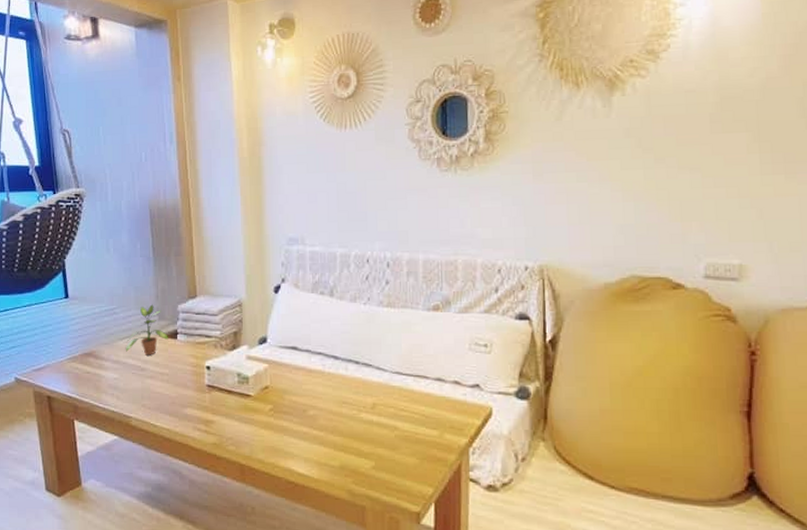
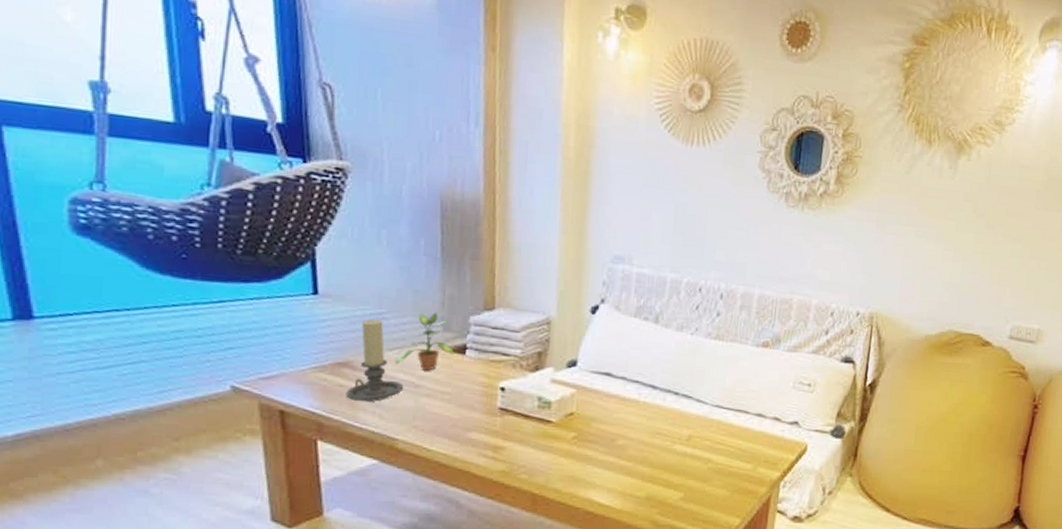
candle holder: none [92,314,133,385] -> present [345,319,404,402]

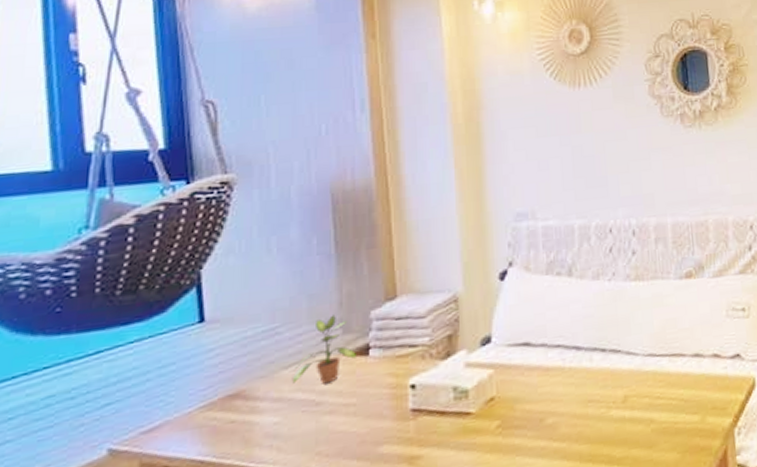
candle holder: present [345,319,404,402] -> none [238,335,303,437]

